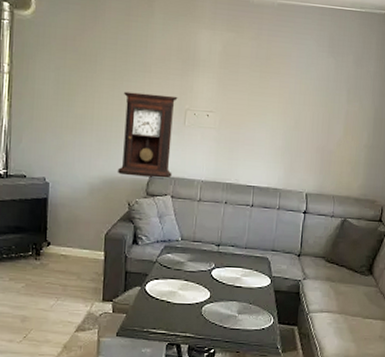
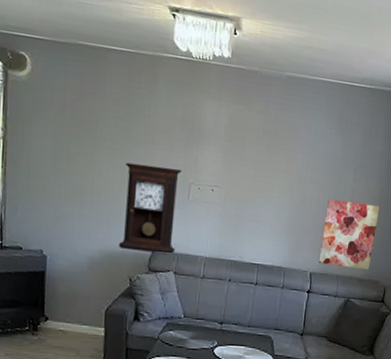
wall art: none [314,120,375,189] -> present [318,199,380,270]

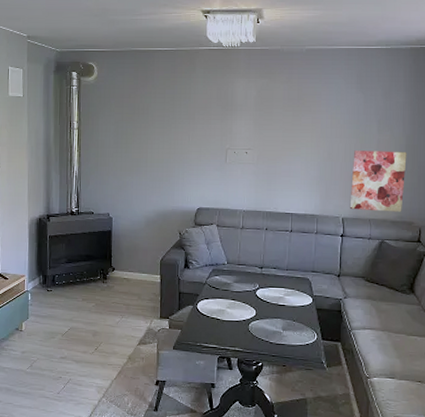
pendulum clock: present [118,162,182,255] -> none [168,137,219,211]

